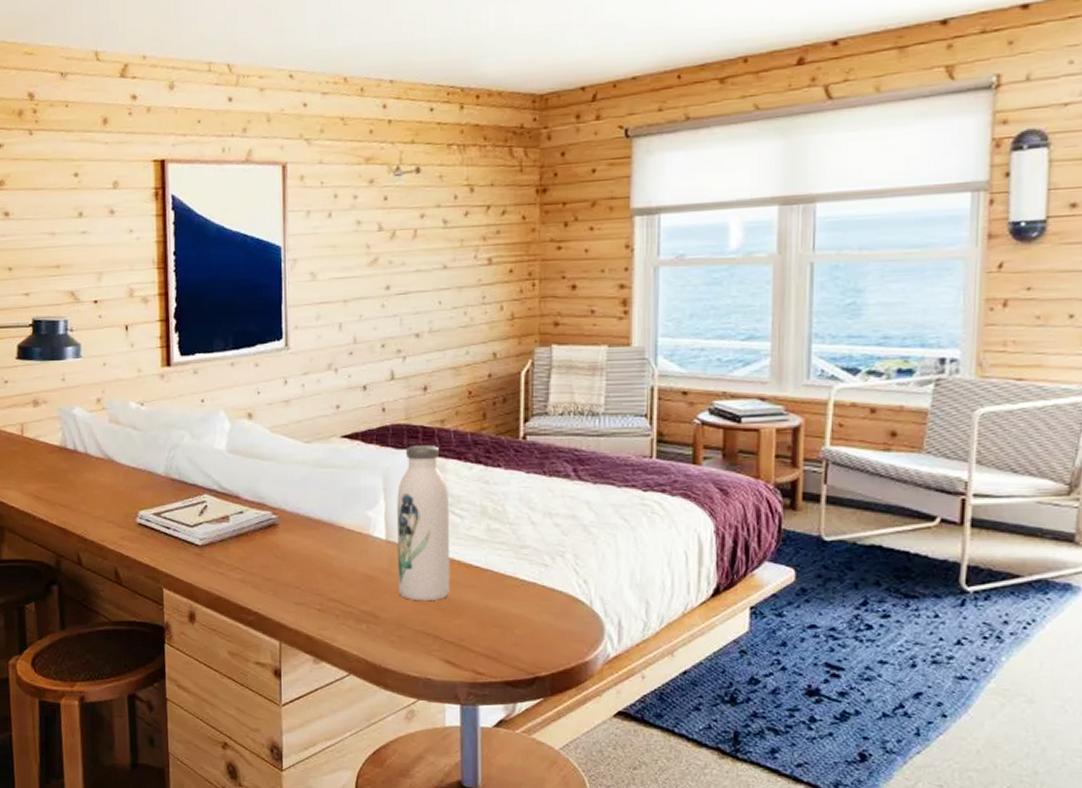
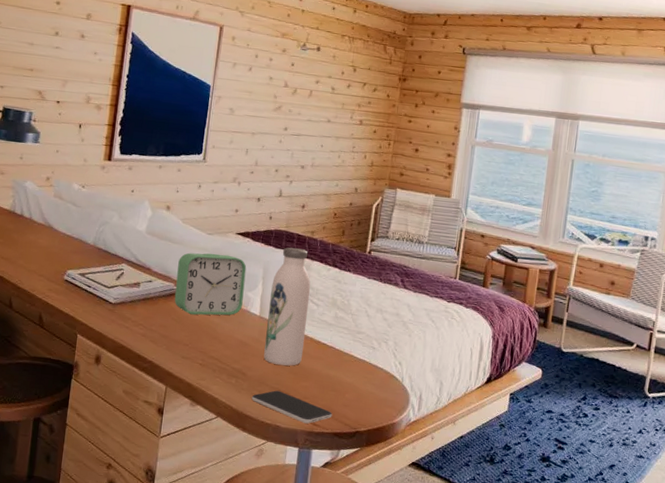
alarm clock: none [273,466,362,549] -> present [174,252,247,316]
smartphone: none [390,634,500,673] -> present [251,390,333,424]

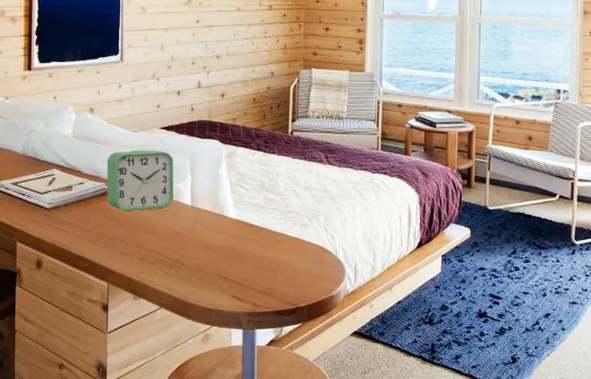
smartphone: present [251,390,333,424] -> none [192,276,272,305]
water bottle: present [264,247,311,366] -> none [200,137,238,251]

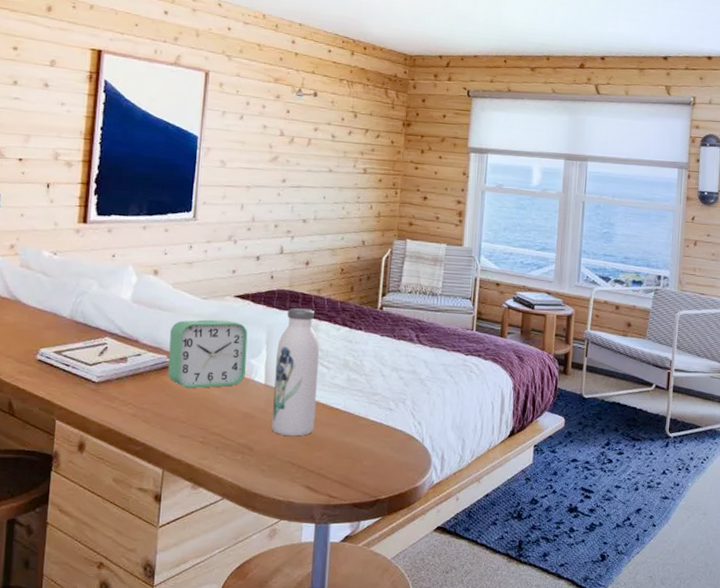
water bottle: none [200,137,238,251] -> present [272,308,320,436]

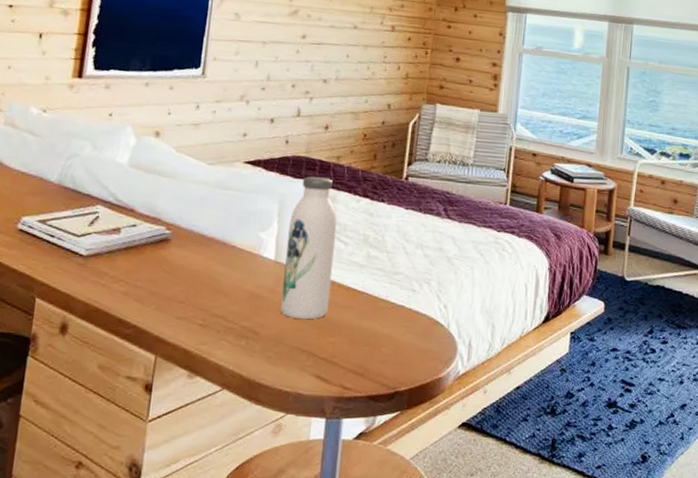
alarm clock: present [167,319,248,389] -> none [166,187,258,265]

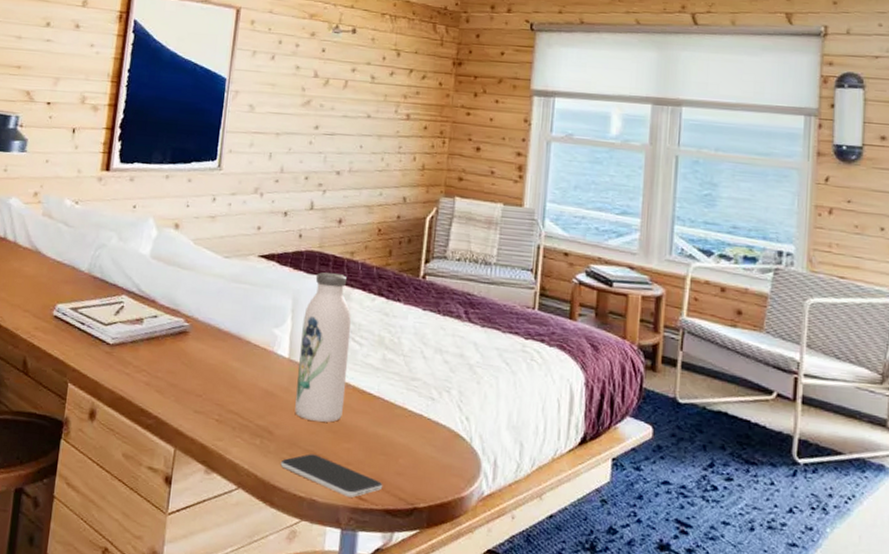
smartphone: none [266,350,367,388] -> present [280,454,383,498]

